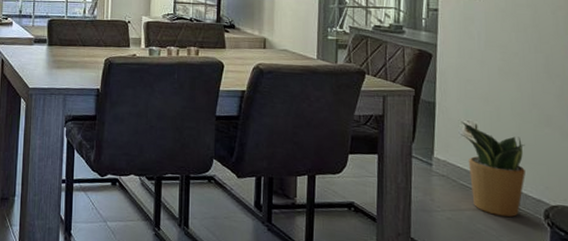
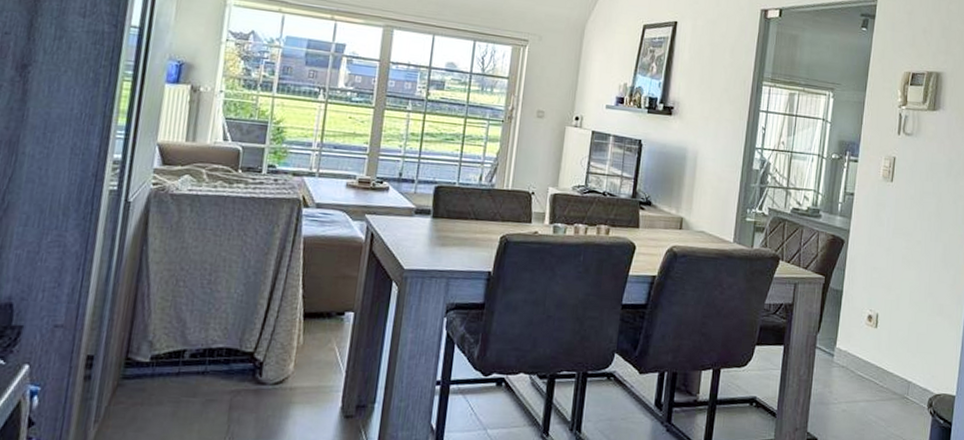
potted plant: present [460,121,525,218] -> none [862,310,918,408]

